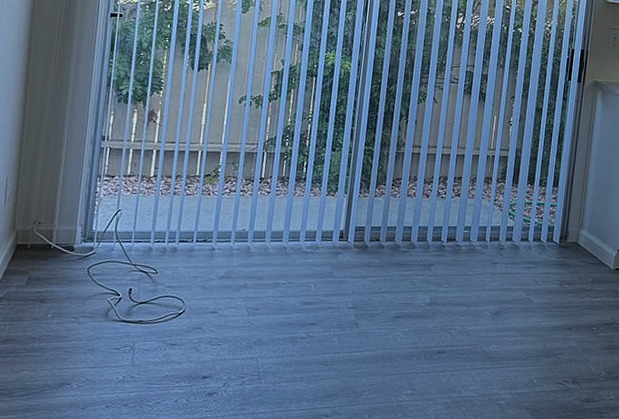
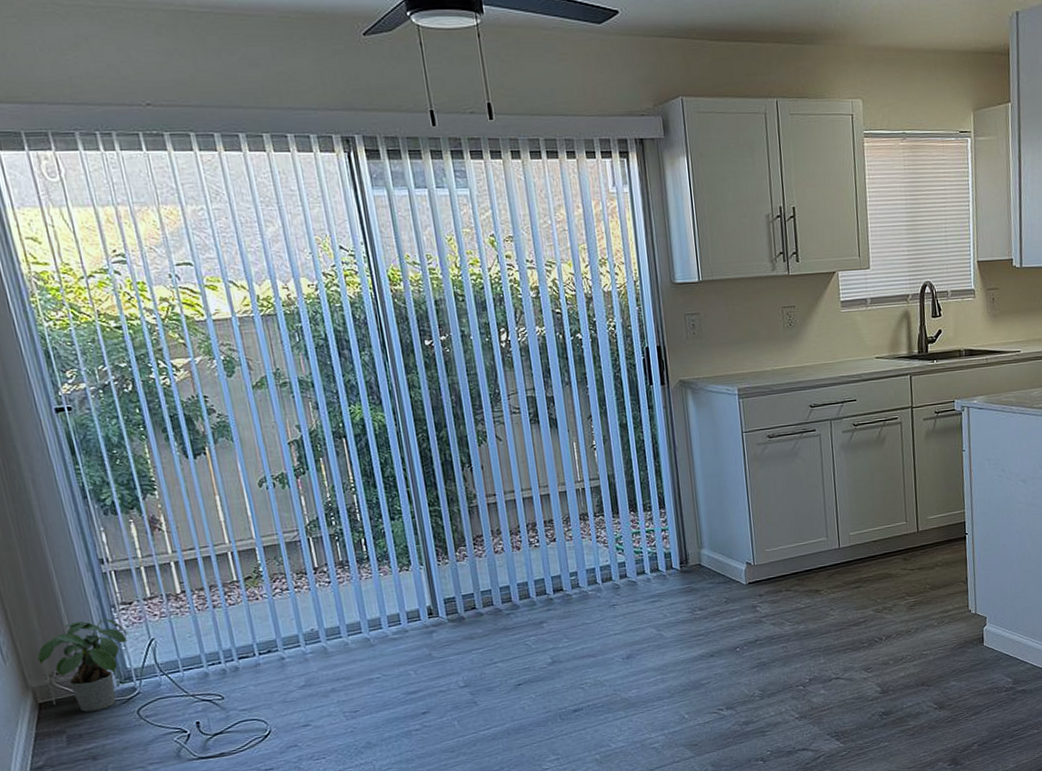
potted plant: none [29,183,104,261] -> present [36,618,129,712]

